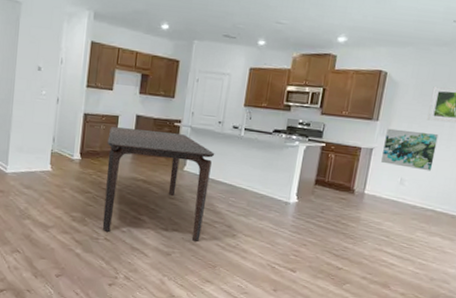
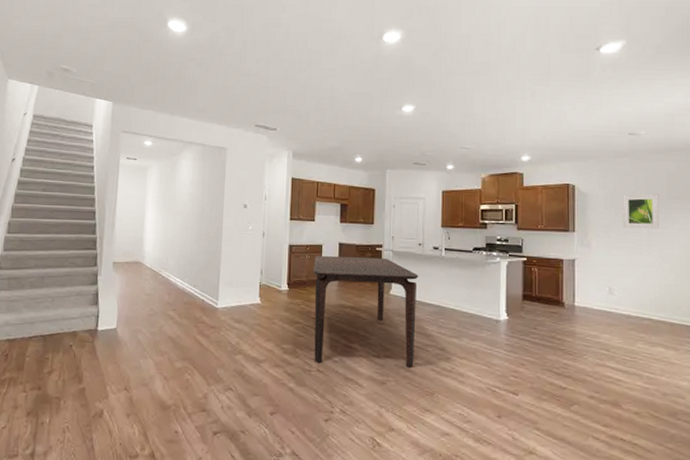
wall art: present [381,128,439,171] -> none [585,238,639,279]

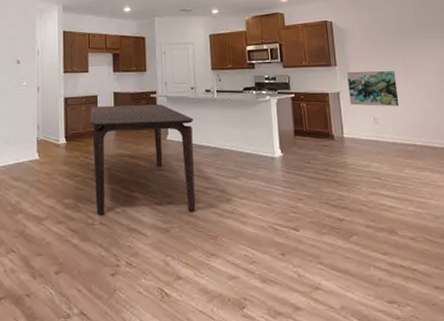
wall art: none [585,238,639,279] -> present [347,70,400,107]
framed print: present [622,194,660,229] -> none [376,25,413,59]

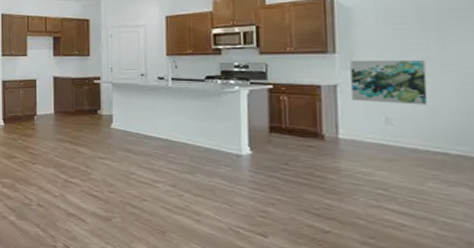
dining table: present [89,104,196,216] -> none [28,91,143,204]

